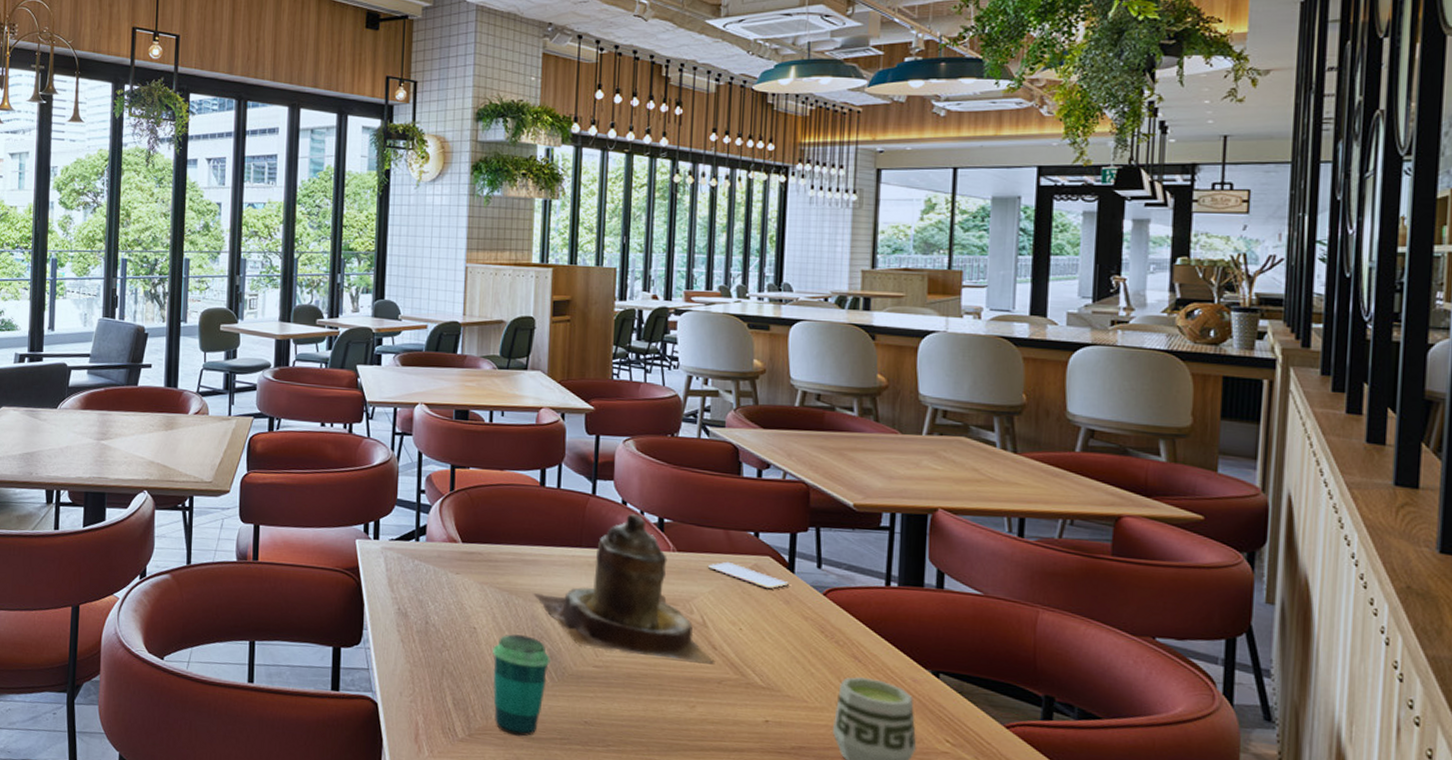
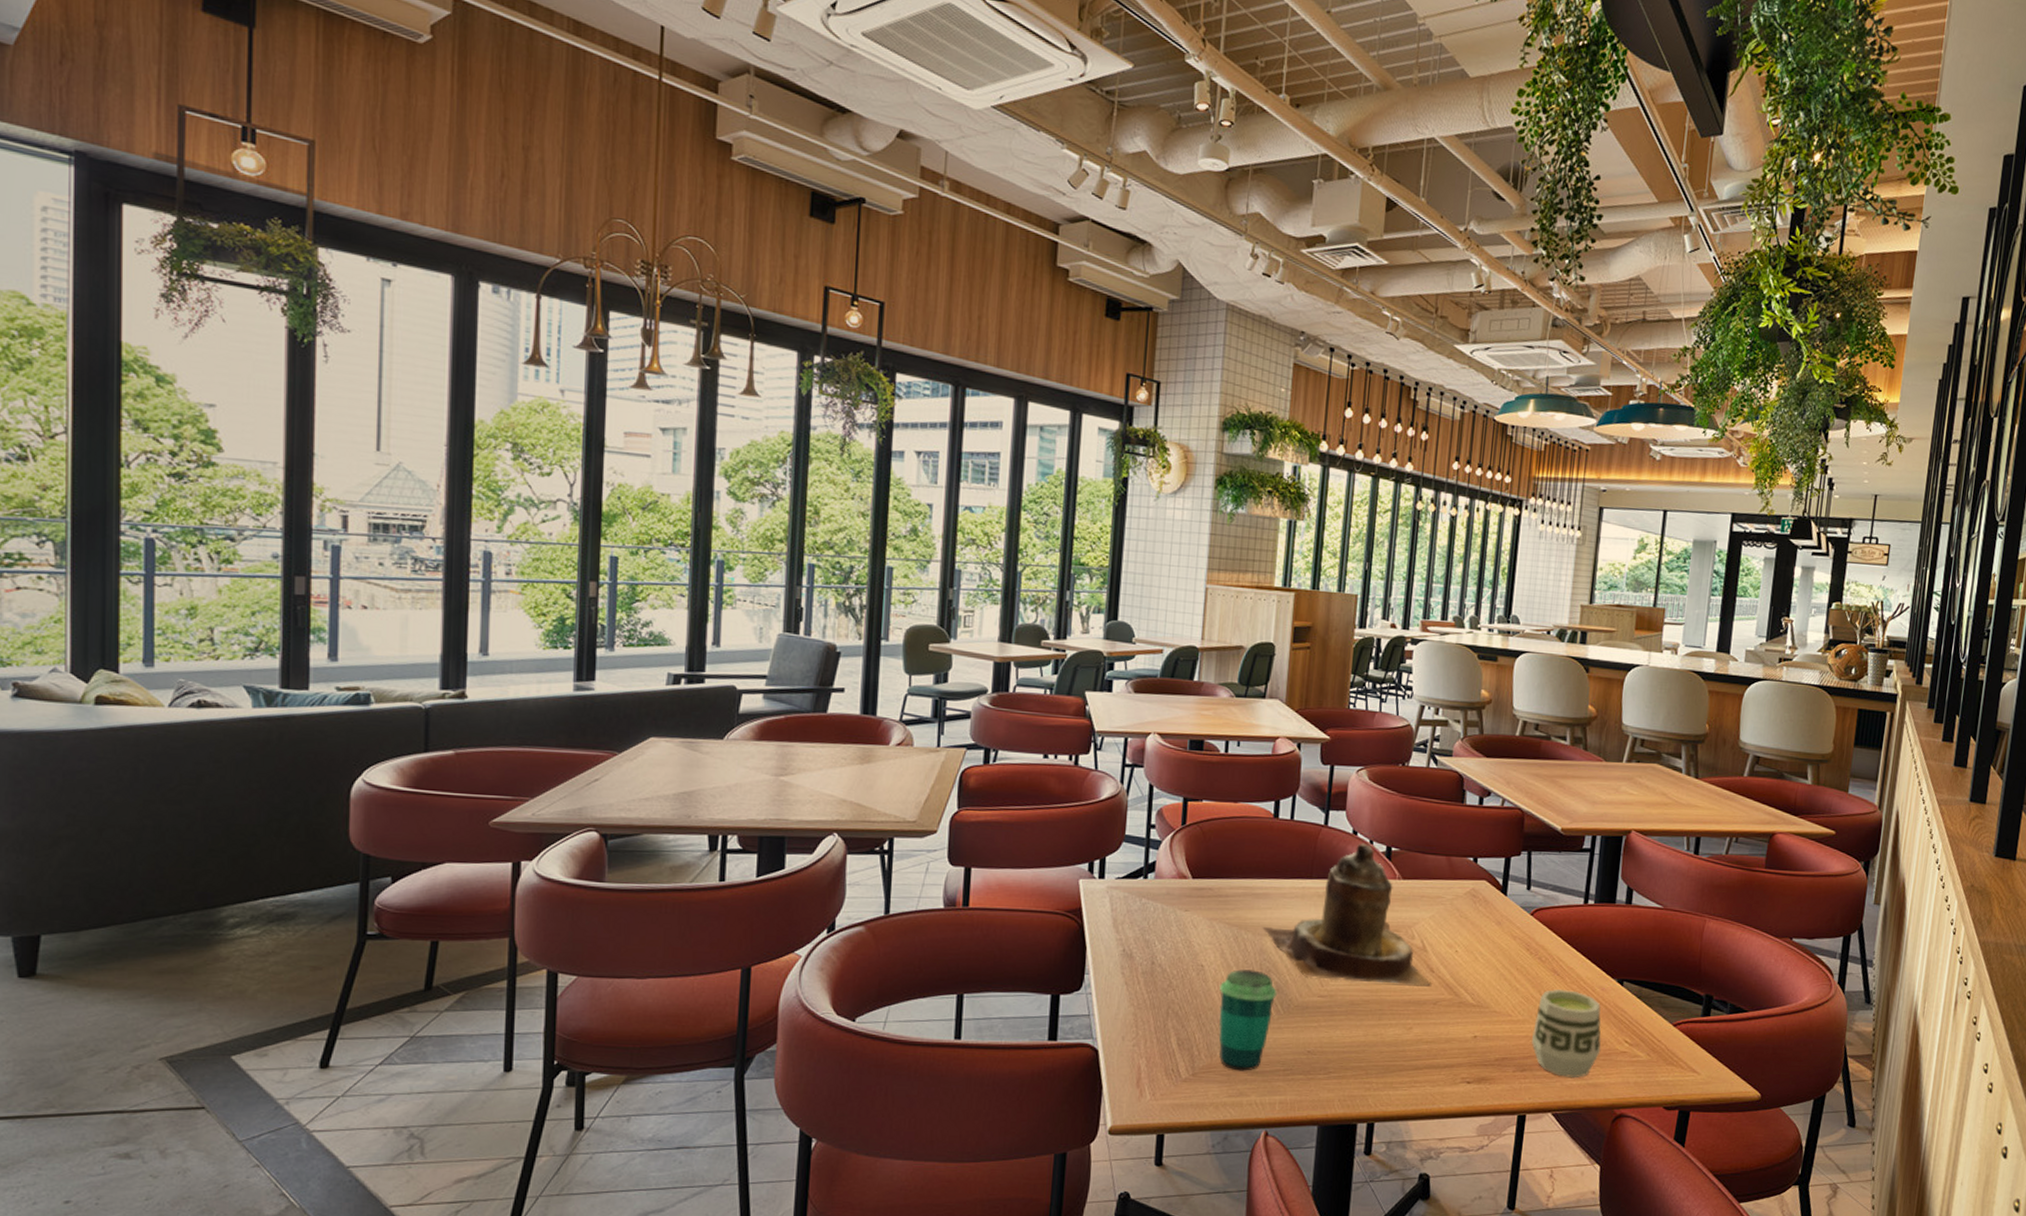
smartphone: present [708,561,789,589] -> none [1430,887,1502,912]

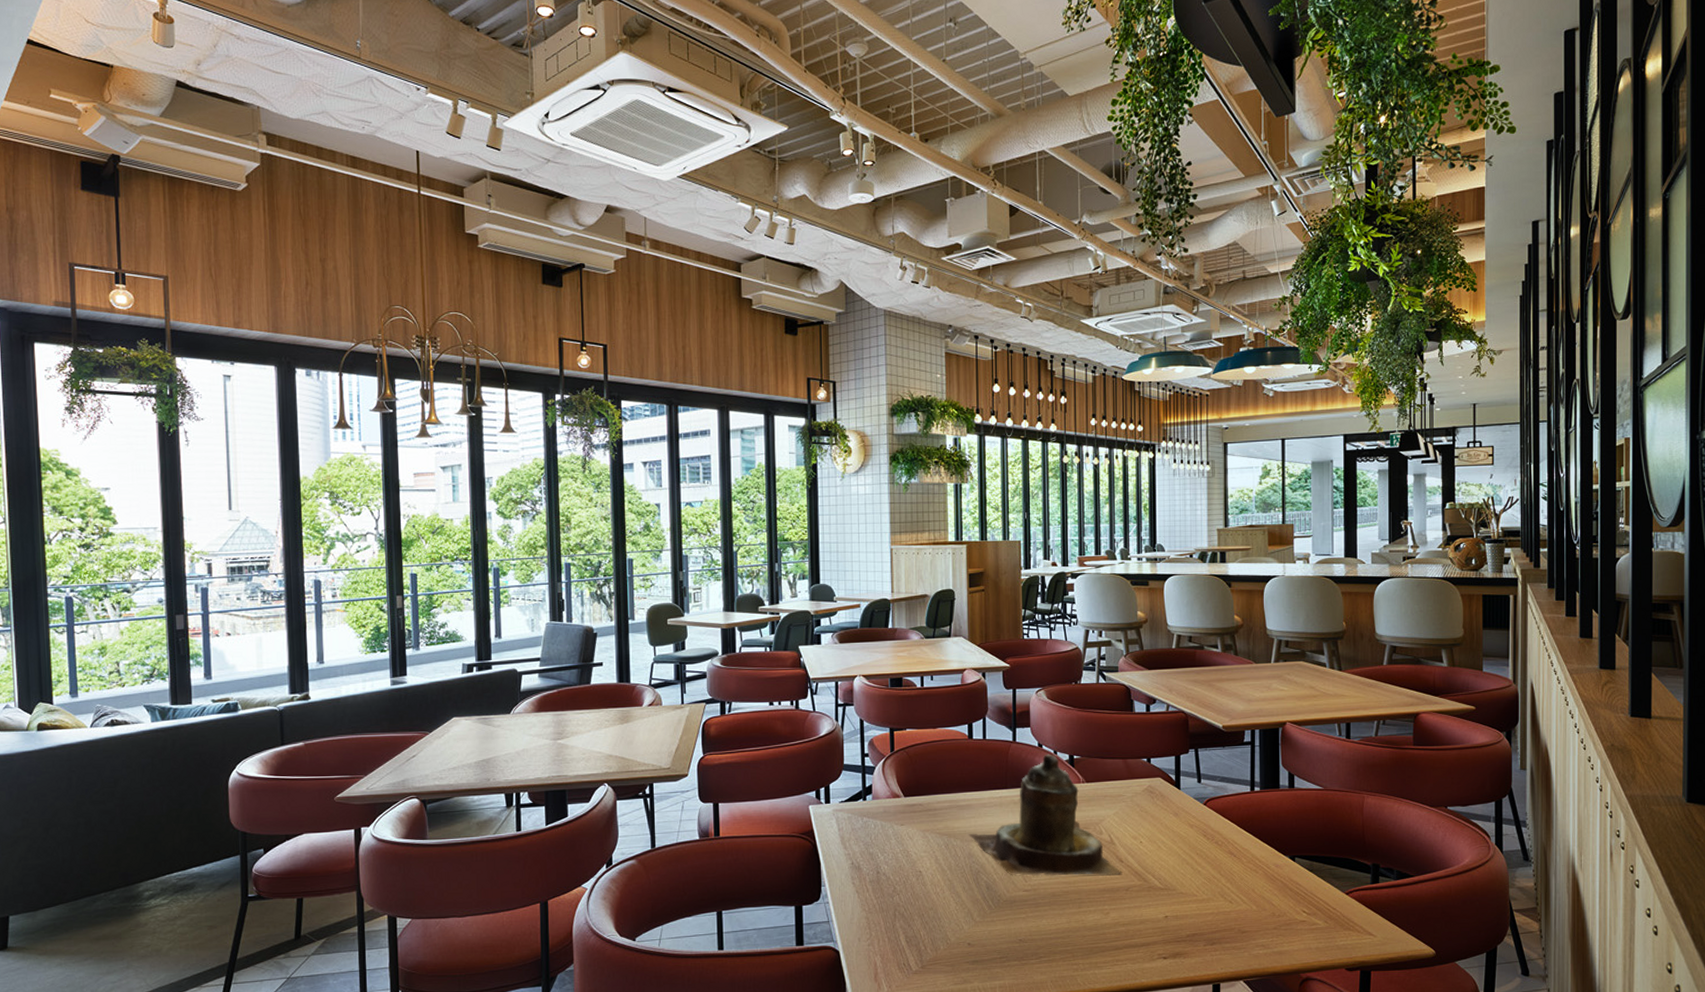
cup: present [1218,969,1277,1071] -> none [937,872,987,961]
cup: present [1531,989,1601,1077] -> none [1217,869,1282,947]

